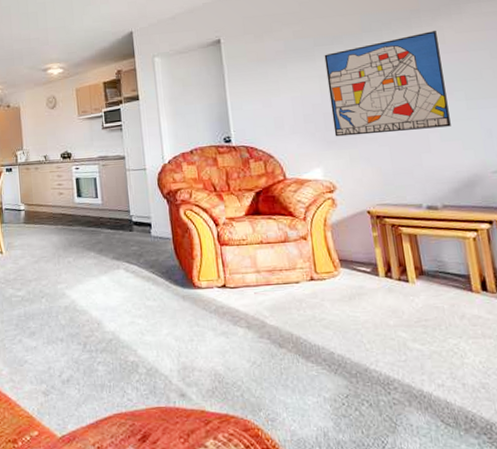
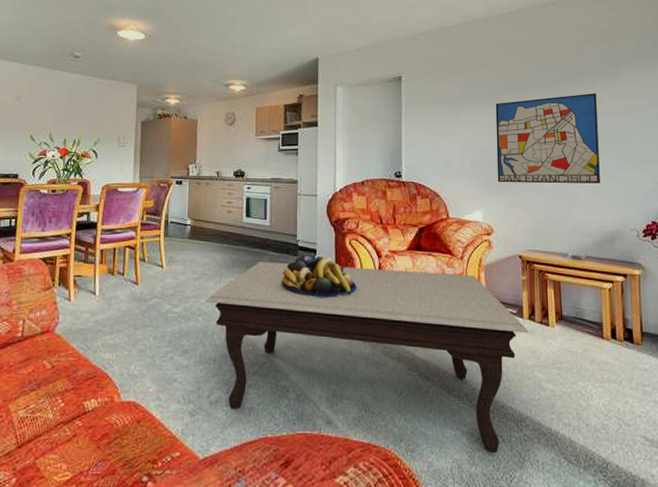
coffee table: none [47,235,387,420] -> present [206,261,529,454]
fruit bowl: none [119,229,197,272] -> present [281,255,357,298]

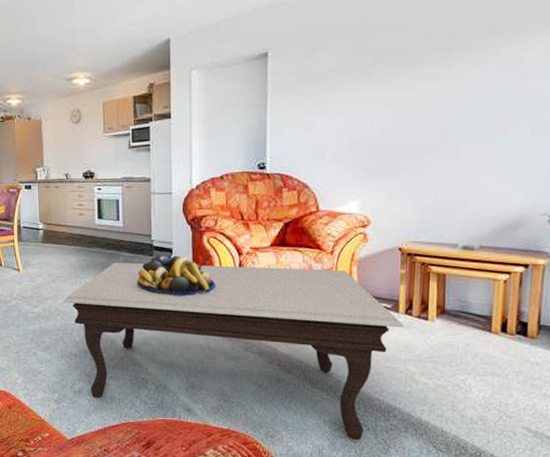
wall art: present [495,93,600,184] -> none [378,53,515,169]

